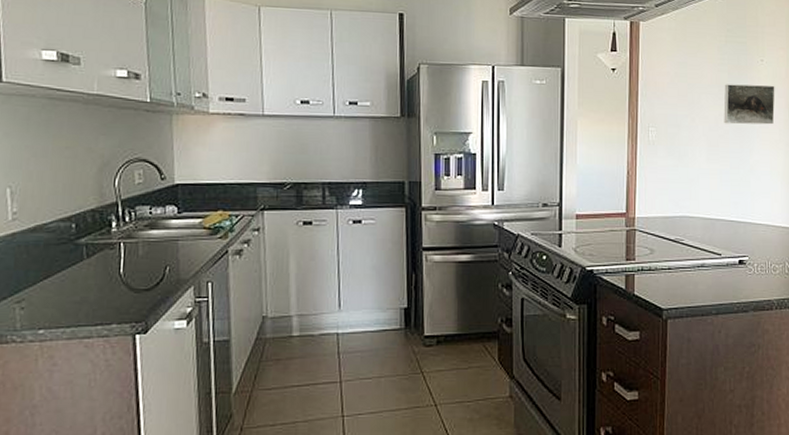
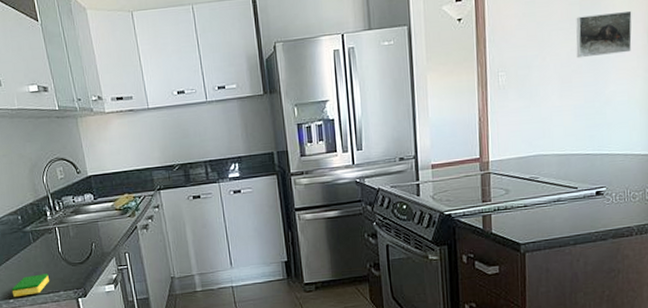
dish sponge: none [44,299,100,326] -> present [11,273,49,297]

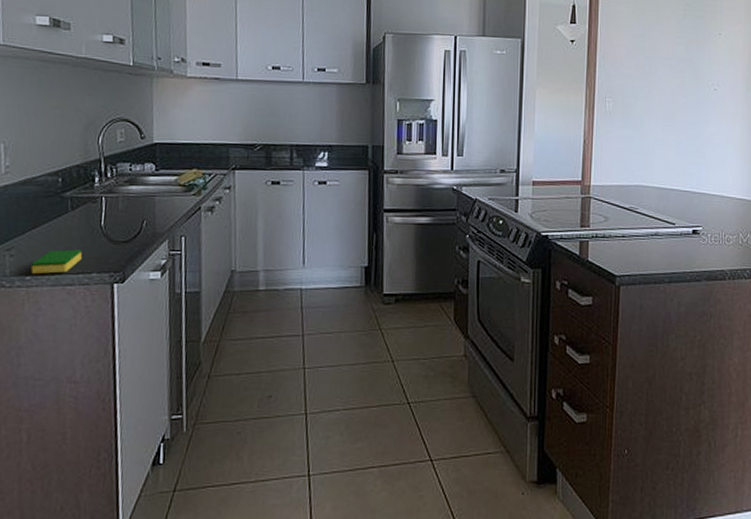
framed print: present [576,10,632,58] -> none [680,57,733,98]

